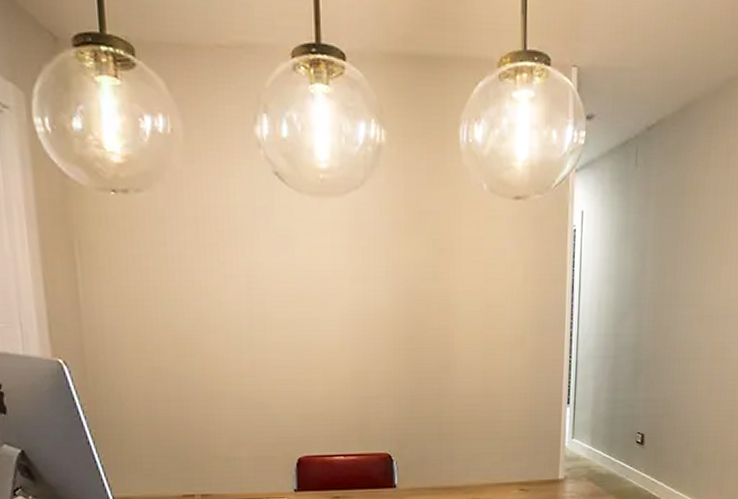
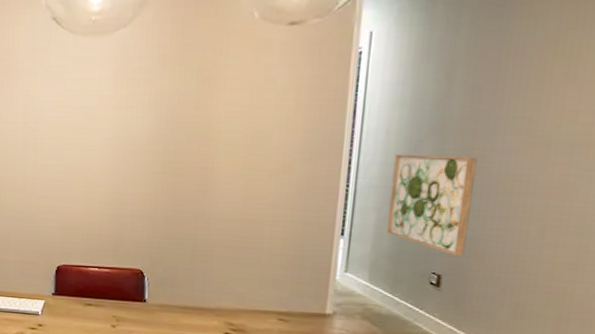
wall art: none [602,327,665,416] -> present [386,154,477,257]

